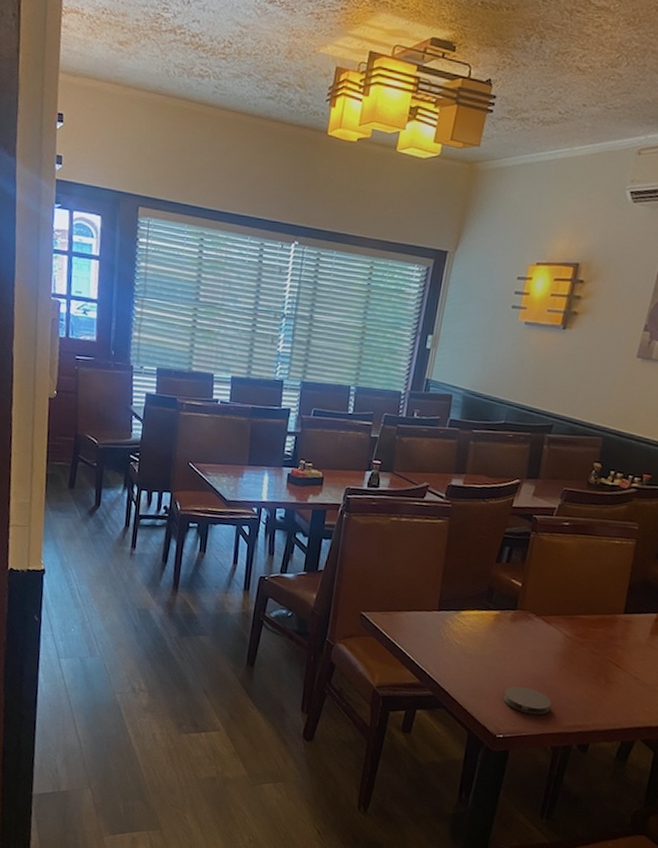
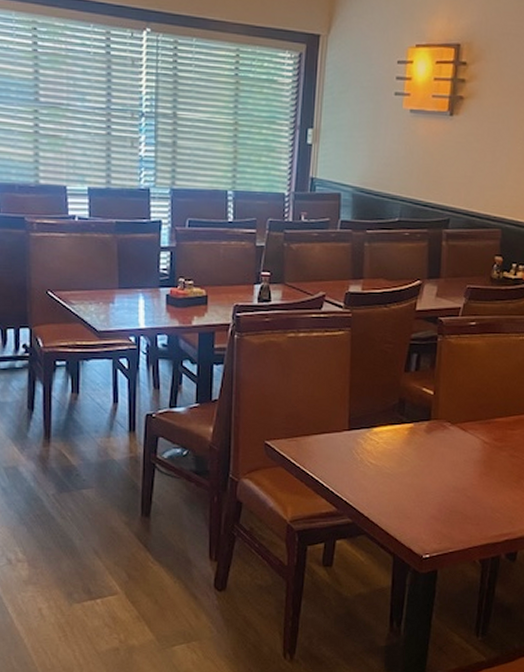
coaster: present [503,686,551,715] -> none [426,501,475,529]

